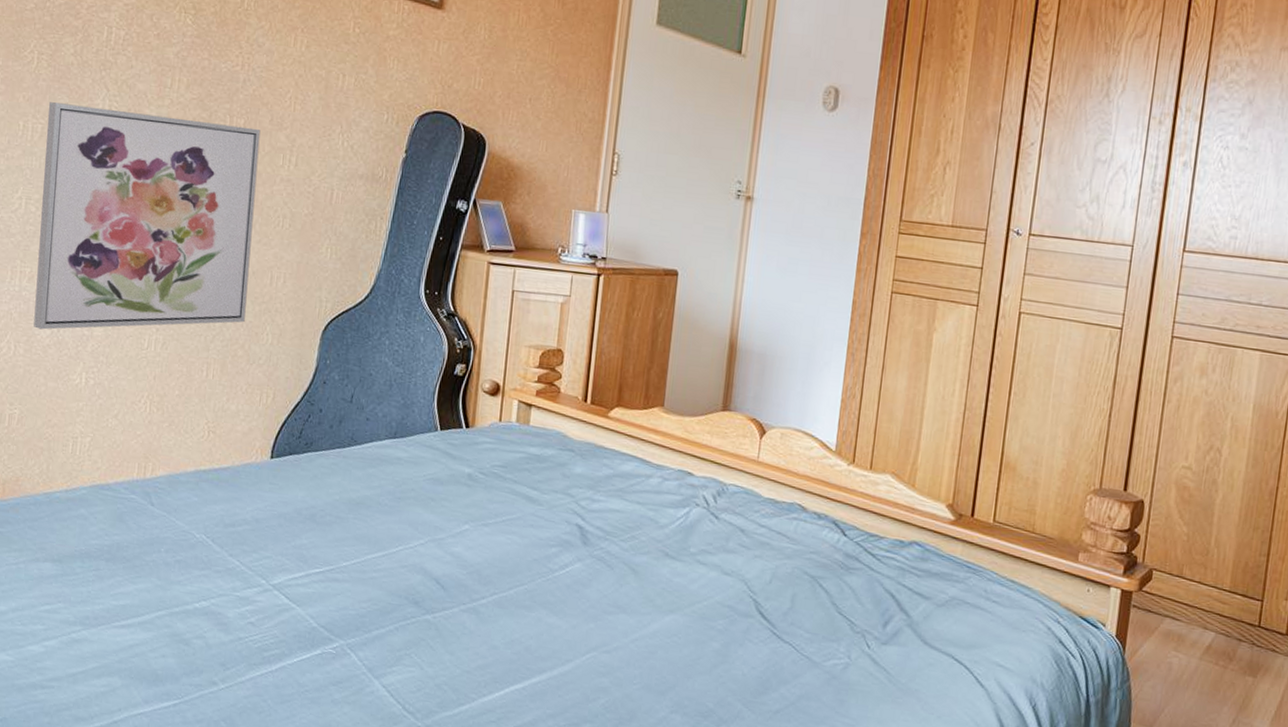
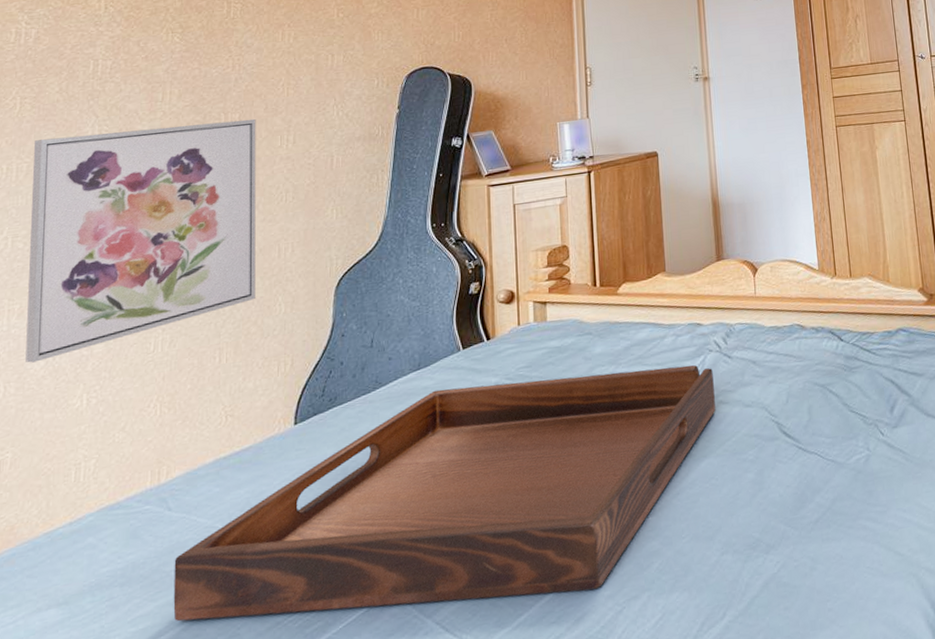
serving tray: none [150,463,696,705] -> present [173,365,716,622]

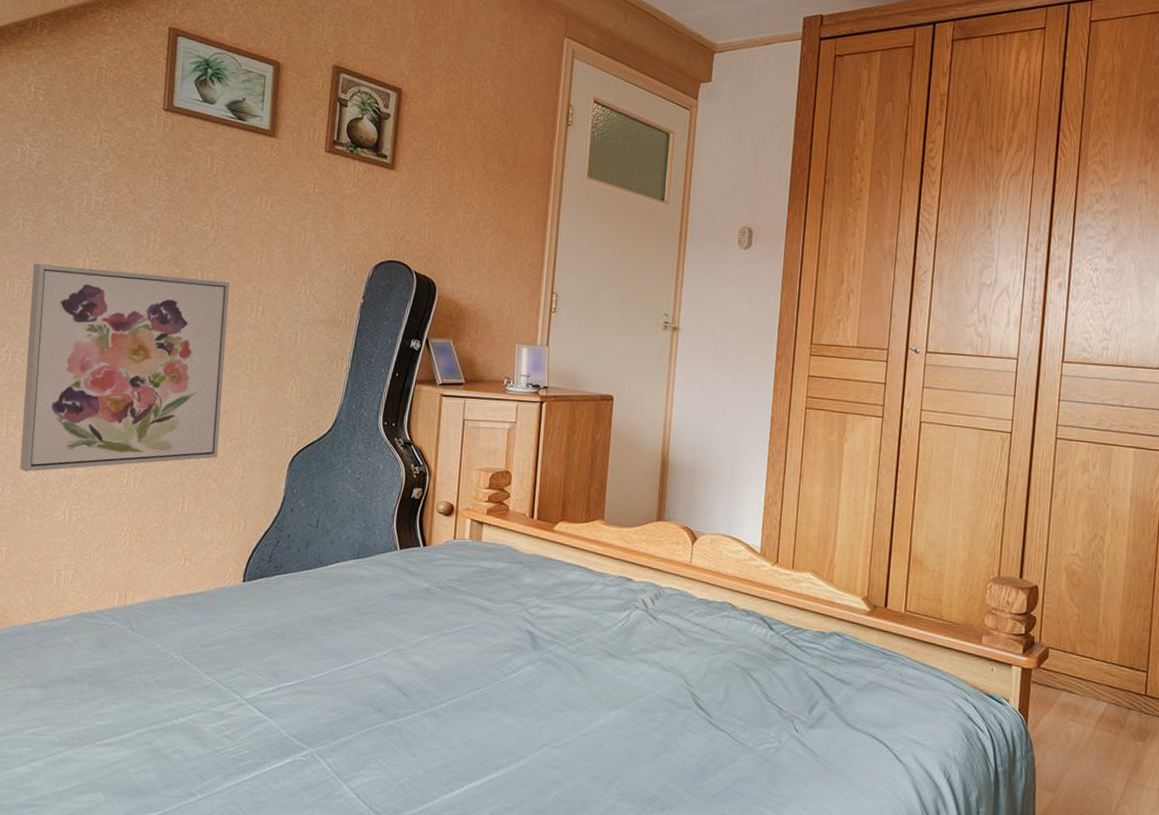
serving tray: present [173,365,716,622] -> none [131,581,636,799]

